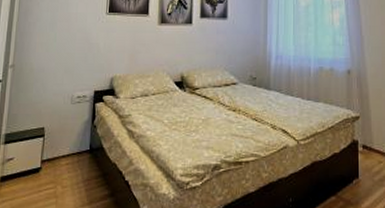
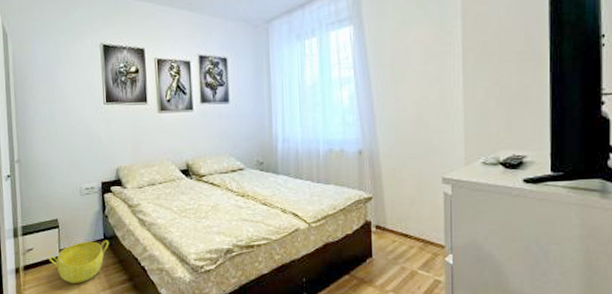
basket: none [28,151,94,198] -> present [48,240,109,283]

